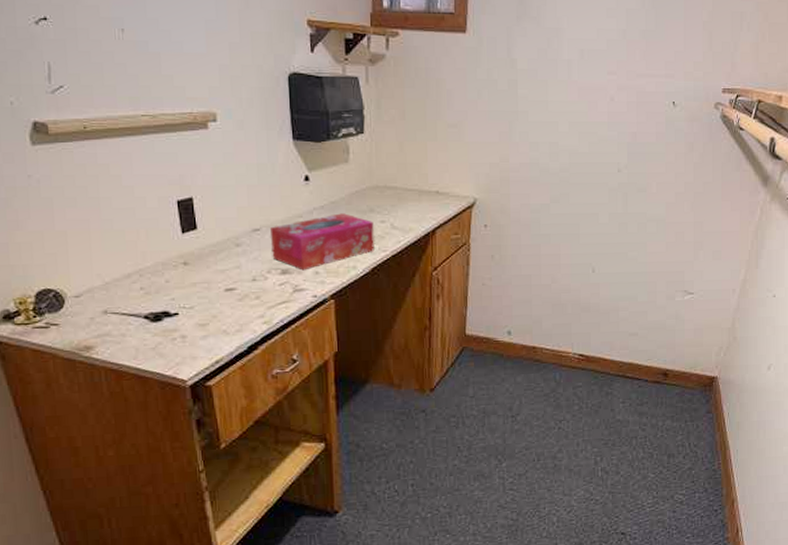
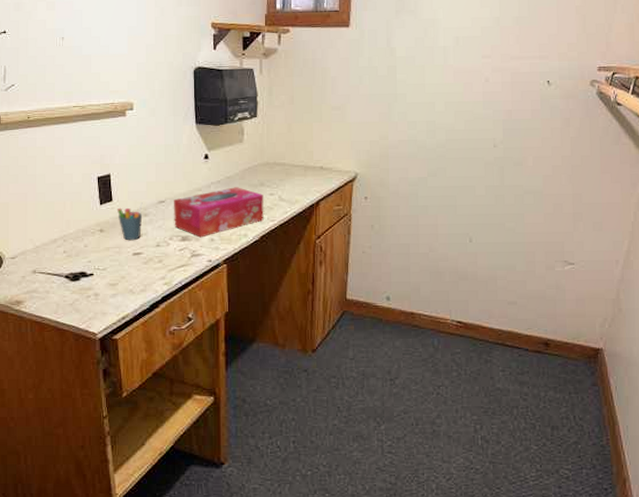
pen holder: none [202,231,235,275] -> present [116,202,143,241]

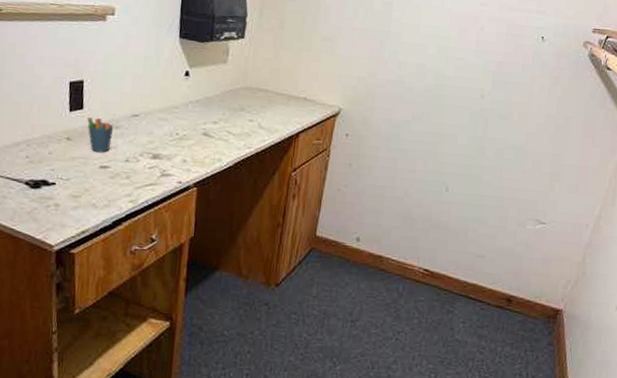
tissue box: present [173,187,264,238] -> none [146,108,243,158]

